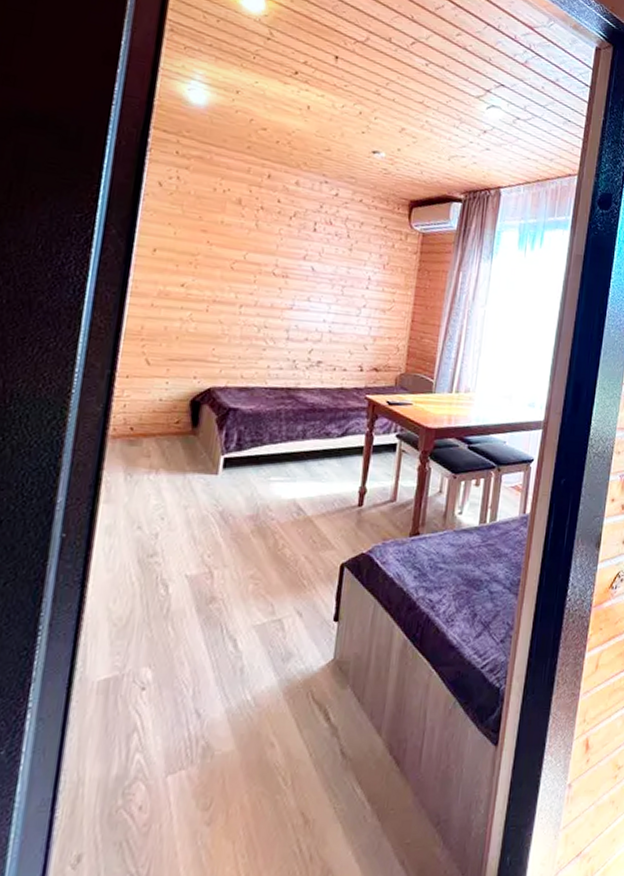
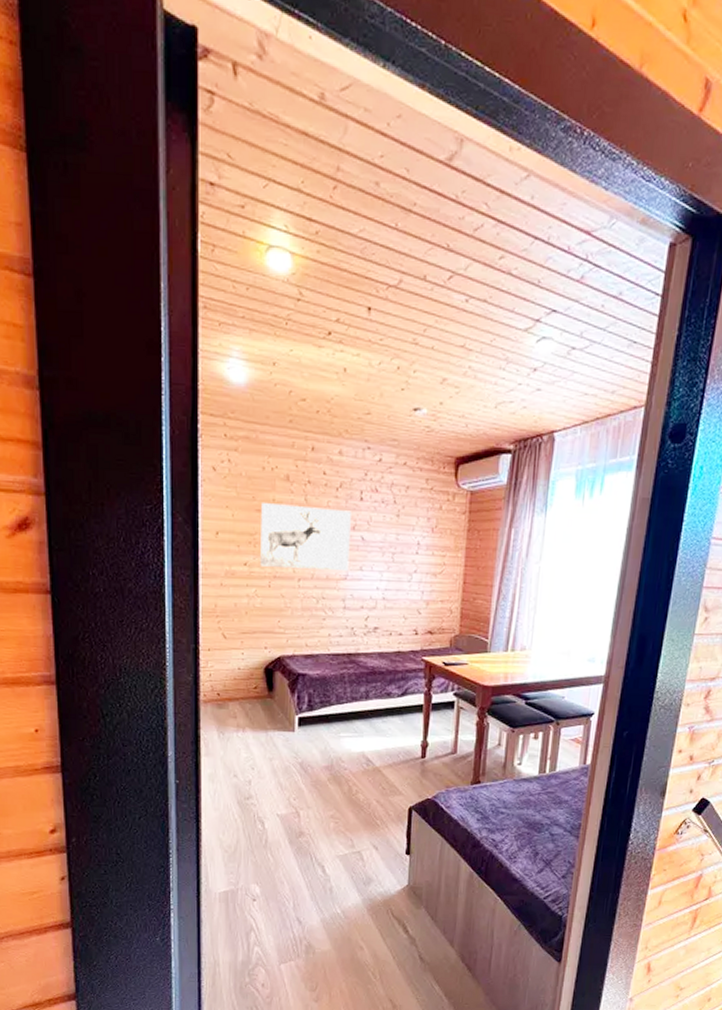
wall art: none [199,222,303,301] -> present [260,502,351,572]

